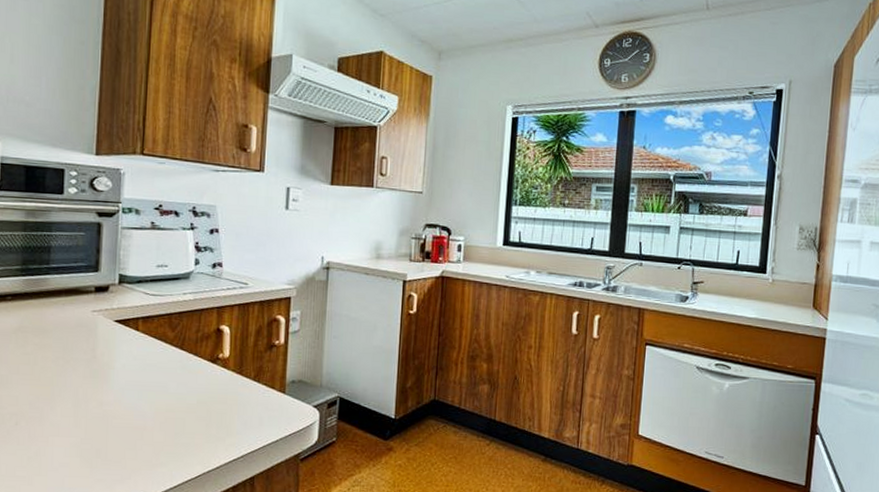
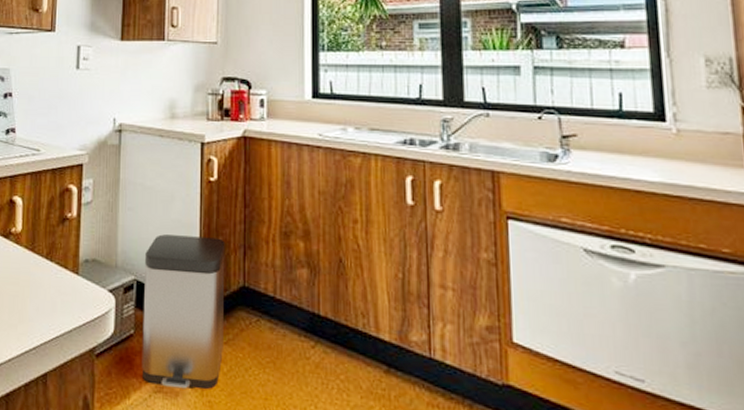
pedal bin: none [342,358,421,482] -> present [142,234,225,390]

